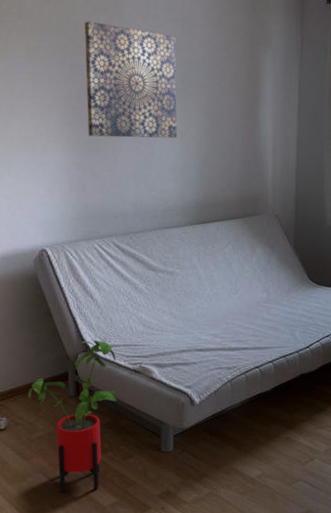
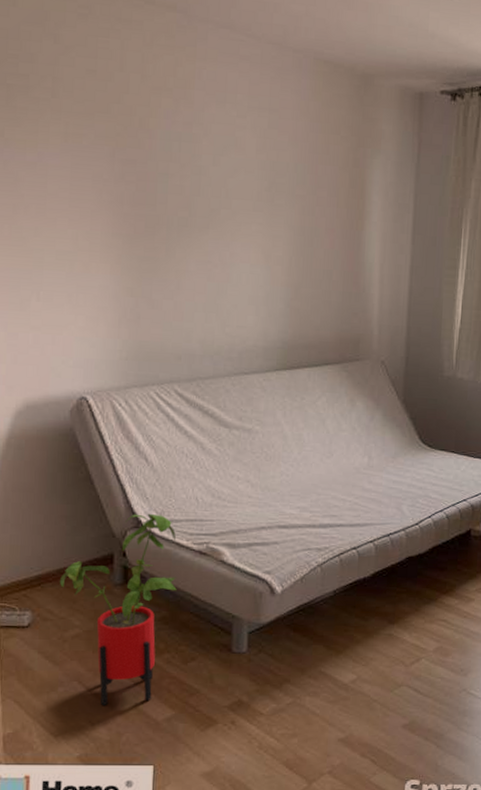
wall art: present [84,21,177,138] -> none [141,104,261,261]

